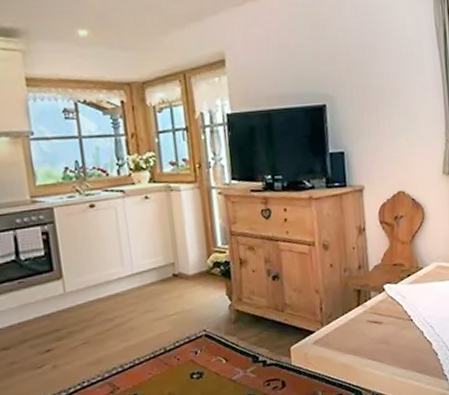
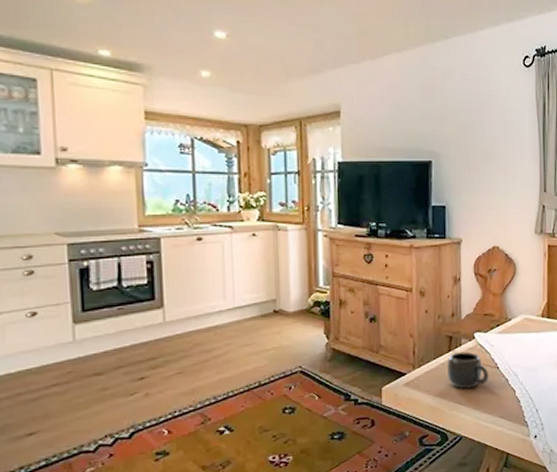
mug: none [357,305,402,344] -> present [447,352,488,389]

